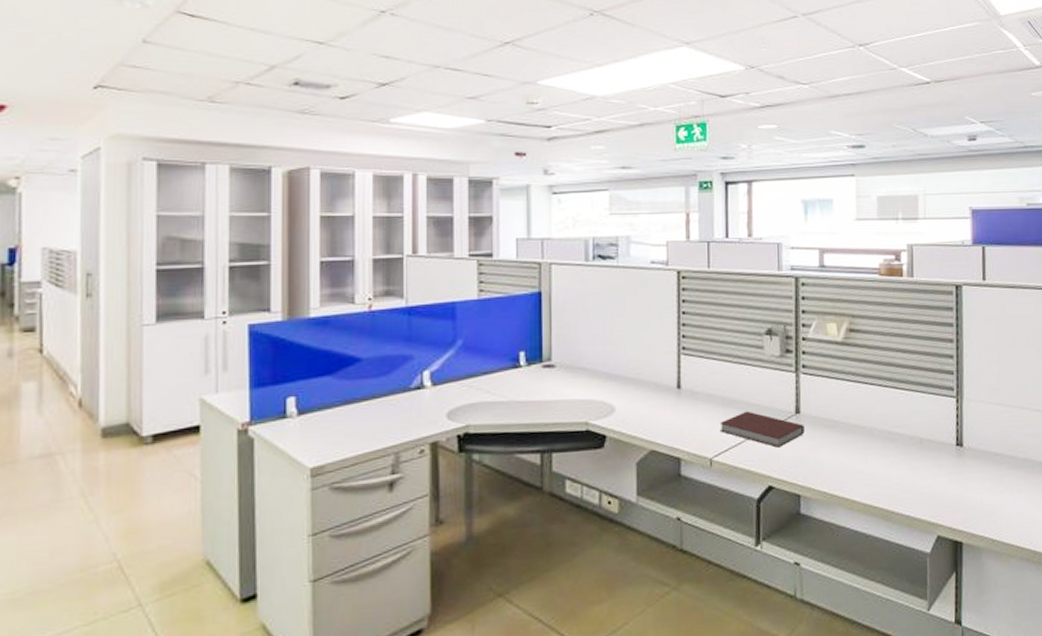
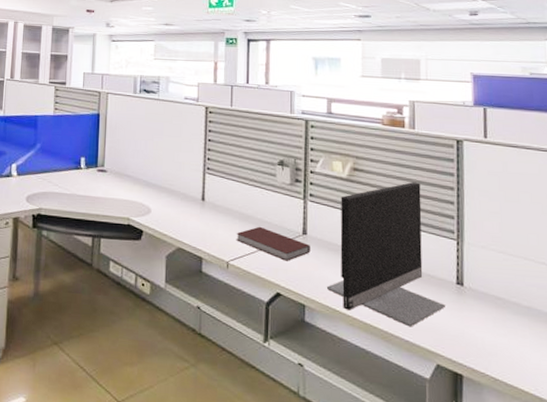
monitor: none [822,337,945,501] -> present [326,181,445,327]

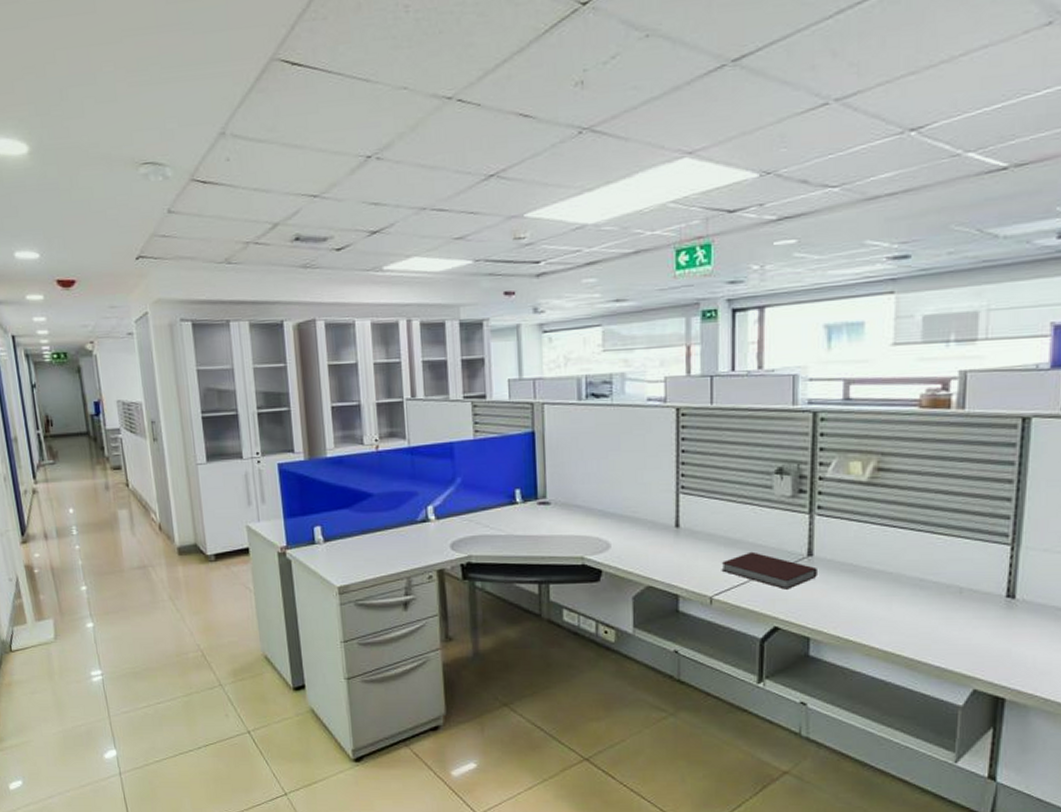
monitor: present [326,181,445,327] -> none [837,477,989,651]

